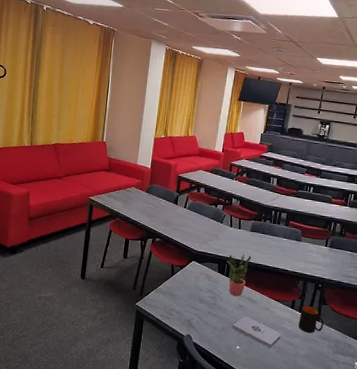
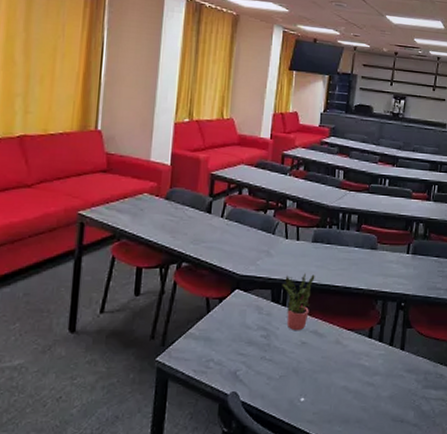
notepad: present [232,316,281,348] -> none [293,356,357,394]
mug: present [298,305,324,333] -> none [379,331,409,367]

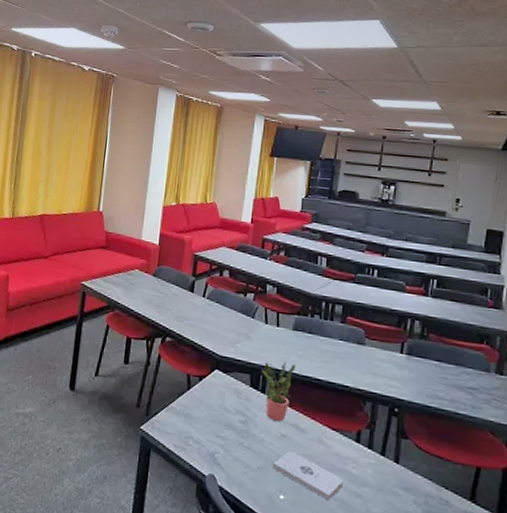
notepad: none [293,356,357,394] -> present [272,451,343,501]

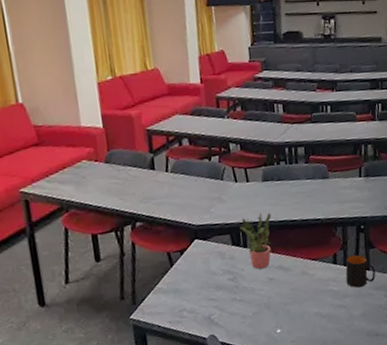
notepad: present [272,451,343,501] -> none [265,290,328,320]
mug: none [368,438,405,481] -> present [345,254,376,288]

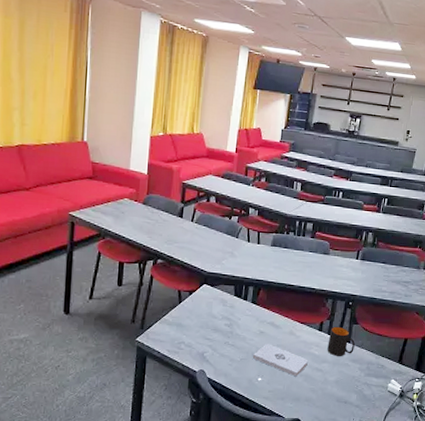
potted plant: present [239,213,272,270] -> none [244,273,273,322]
notepad: none [265,290,328,320] -> present [252,344,308,377]

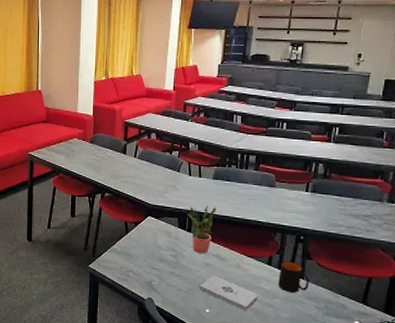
potted plant: none [244,273,273,322] -> present [187,205,217,254]

